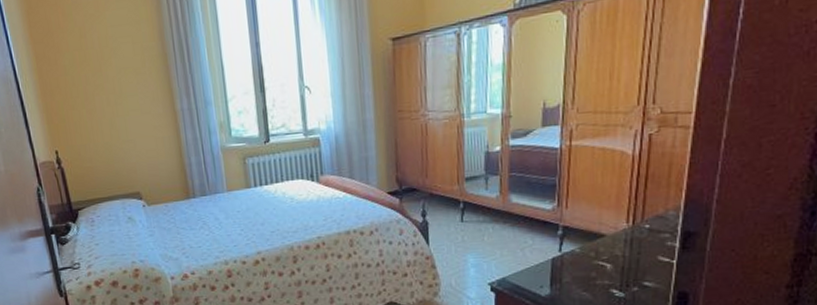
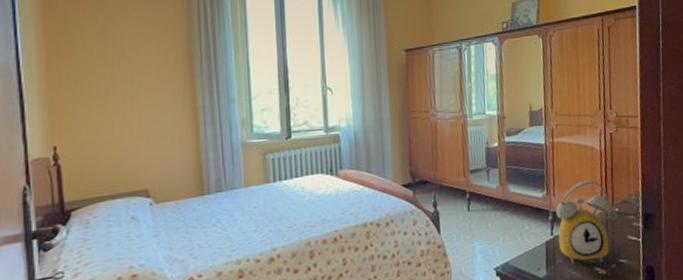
alarm clock: none [567,190,641,285] -> present [555,179,613,264]

